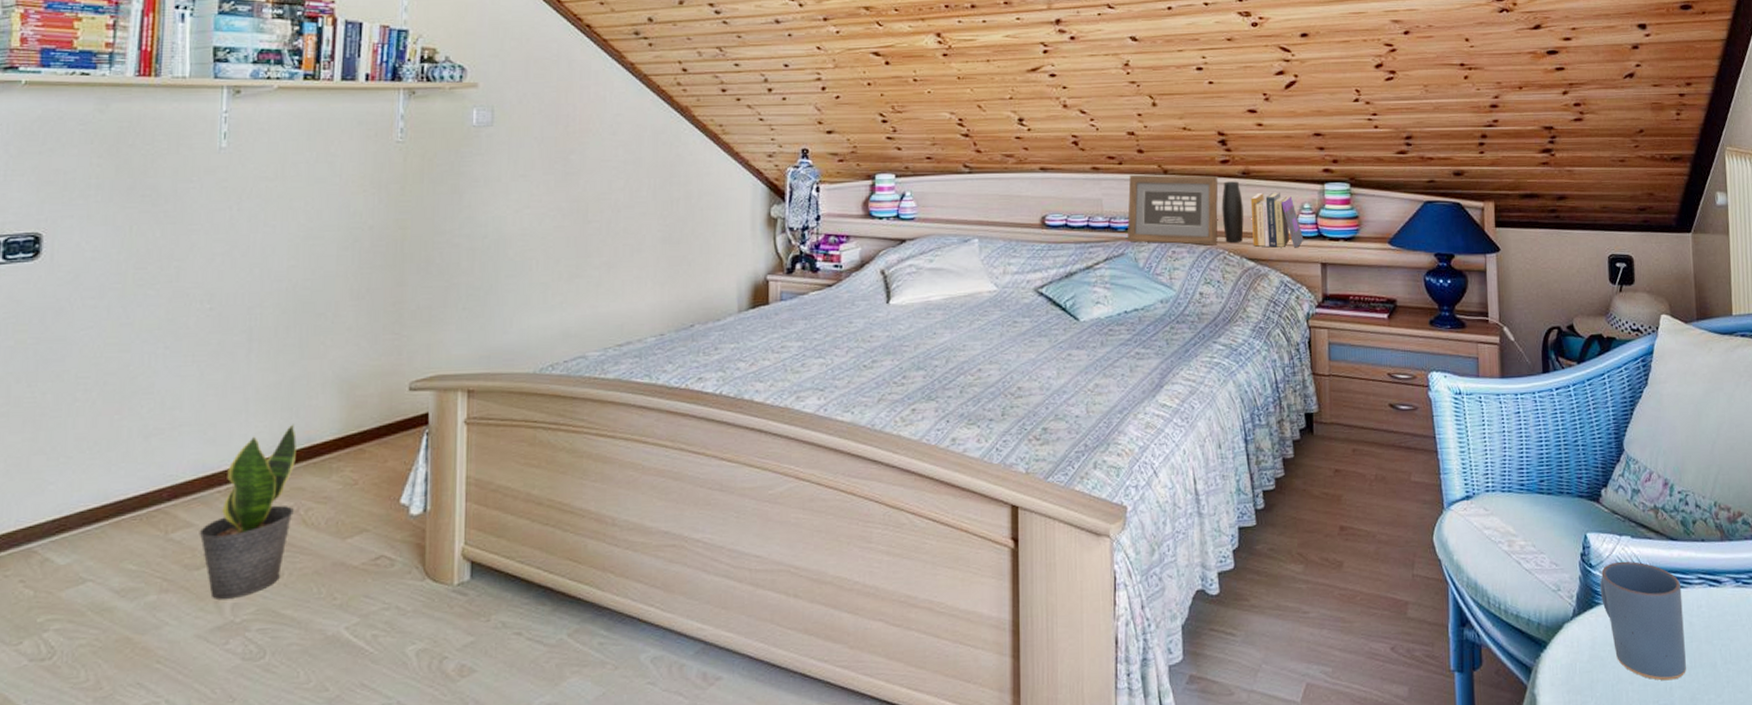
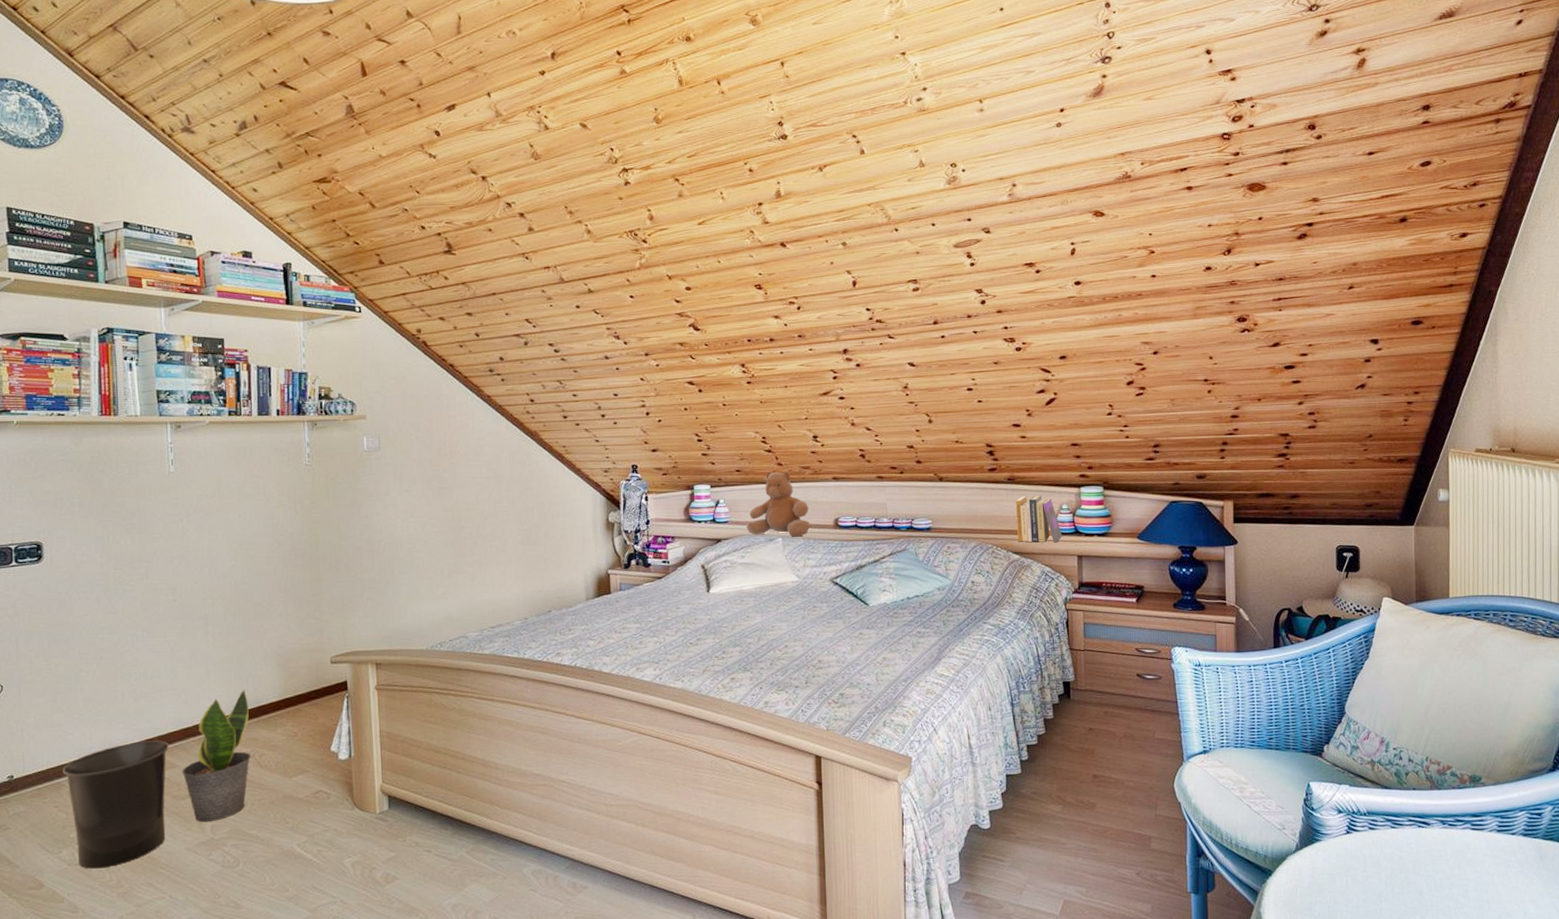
waste bin: none [35,491,186,665] -> present [62,740,170,869]
teddy bear: none [936,158,1013,238] -> present [746,471,811,537]
picture frame: present [1127,174,1219,246] -> none [908,481,987,542]
vase: present [1221,181,1244,242] -> none [990,486,1010,539]
mug: present [1600,561,1686,681] -> none [1320,805,1395,904]

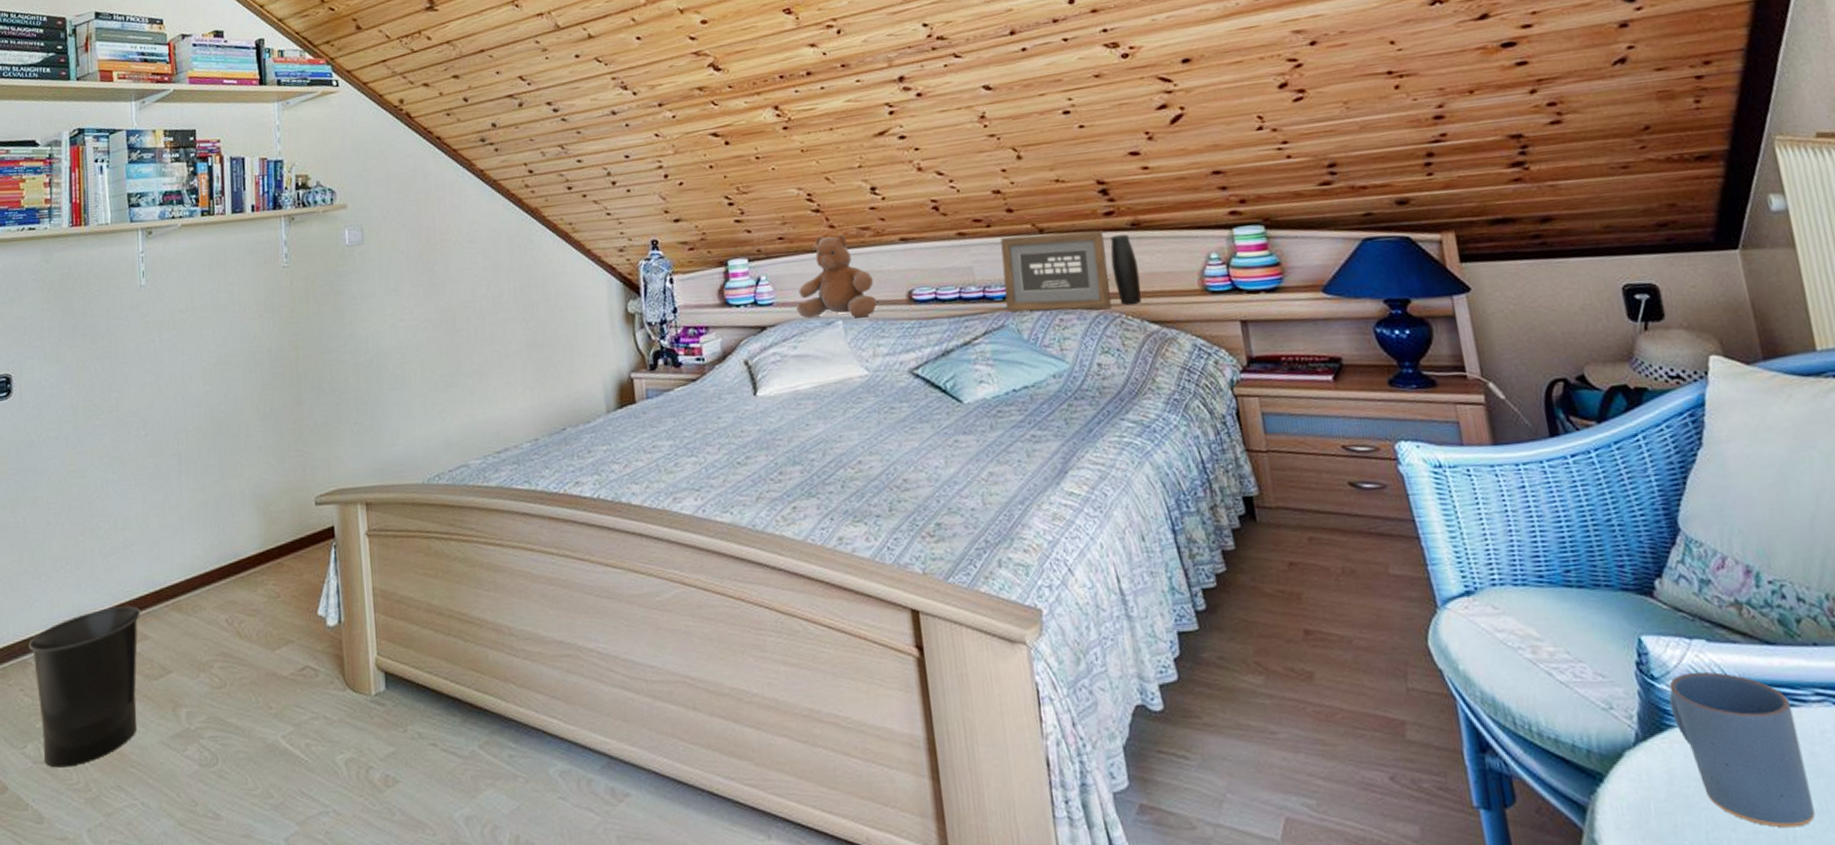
potted plant: present [182,689,251,822] -> none [154,540,229,708]
picture frame: none [908,481,987,542] -> present [1000,230,1112,312]
vase: none [990,486,1010,539] -> present [1110,234,1141,305]
books: present [1015,495,1062,543] -> none [1144,242,1216,307]
mug: none [1320,805,1395,904] -> present [1669,671,1815,828]

